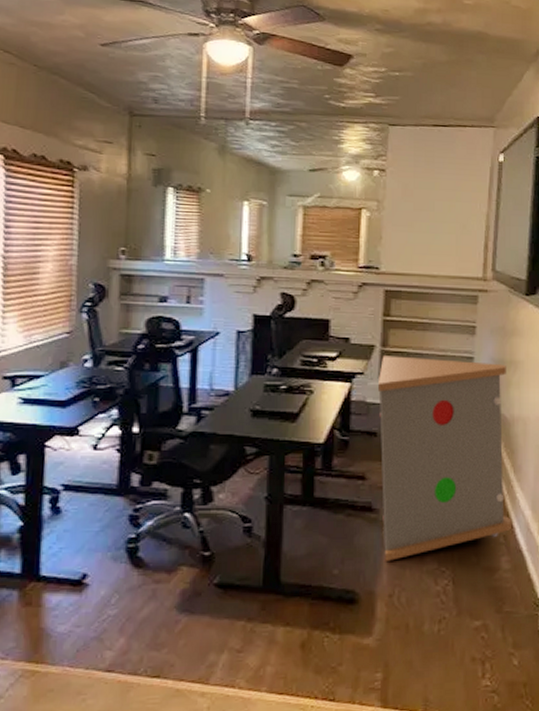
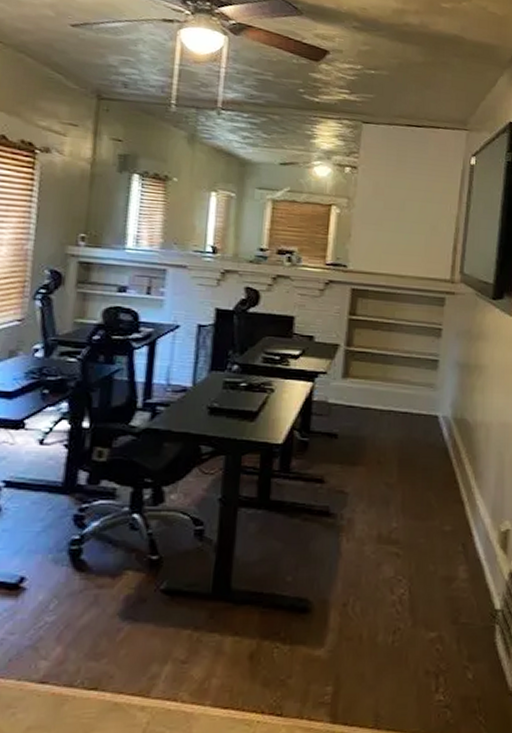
storage cabinet: present [377,356,513,561] -> none [339,355,472,568]

